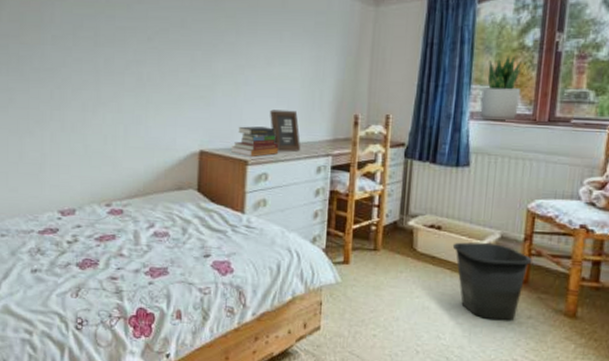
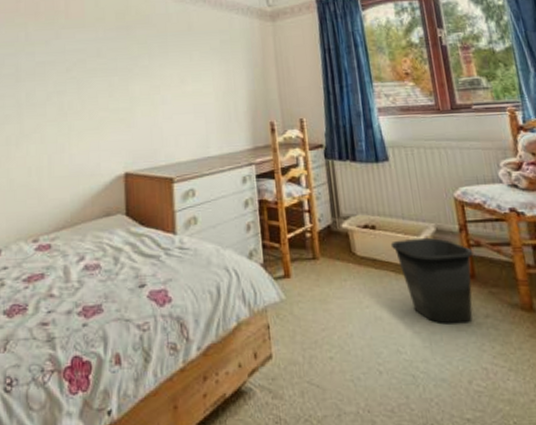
books: present [231,126,279,157] -> none [156,142,203,174]
picture frame: present [270,109,301,153] -> none [189,123,224,166]
planter: present [480,55,522,121] -> none [383,53,421,114]

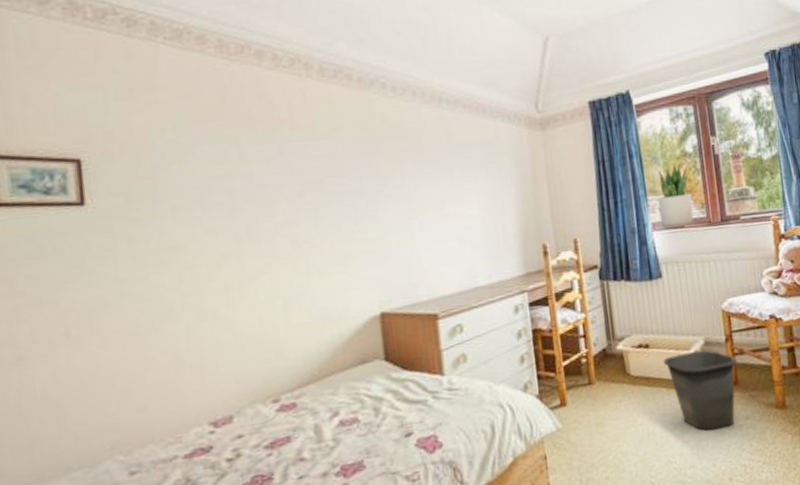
planter: none [383,53,421,114] -> present [657,163,694,229]

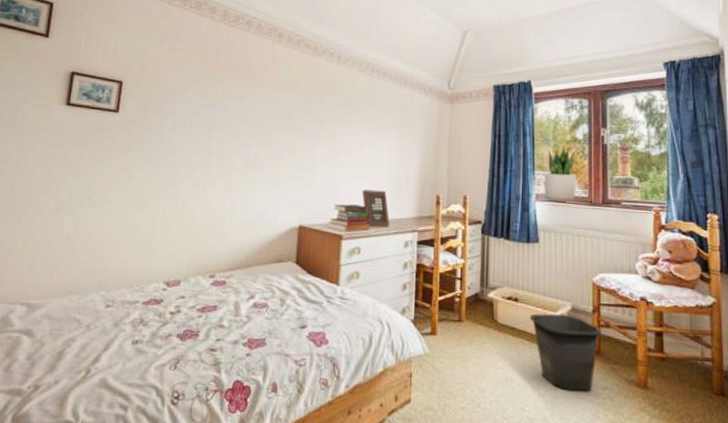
books: none [416,272,471,310] -> present [327,204,371,232]
picture frame: none [453,250,494,299] -> present [362,189,390,228]

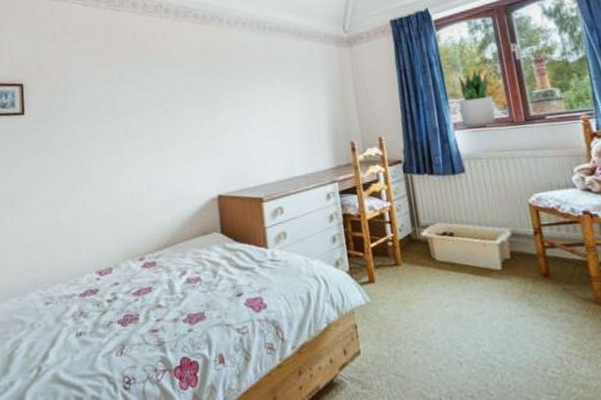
books: present [327,204,371,232] -> none [246,164,290,194]
picture frame: present [362,189,390,228] -> none [275,146,309,186]
waste bin: present [529,313,602,391] -> none [468,241,548,319]

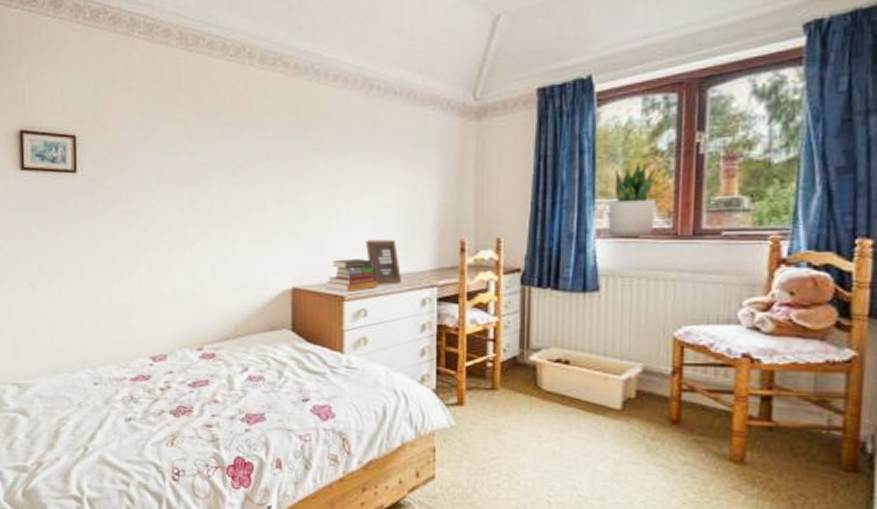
books: none [246,164,290,194] -> present [326,259,378,291]
picture frame: none [275,146,309,186] -> present [366,239,402,286]

